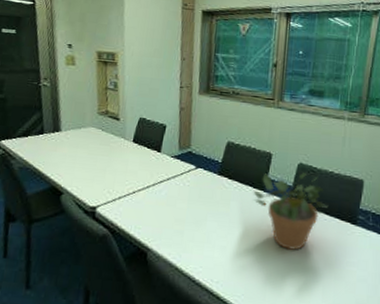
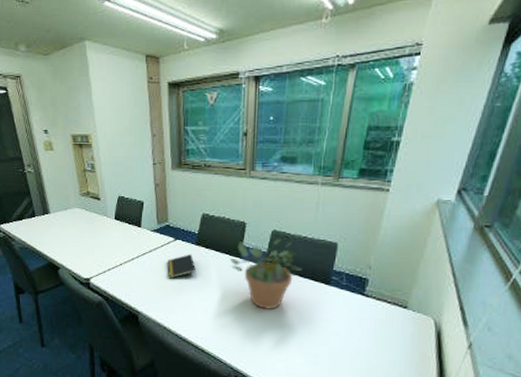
notepad: none [185,184,217,211] -> present [167,254,196,279]

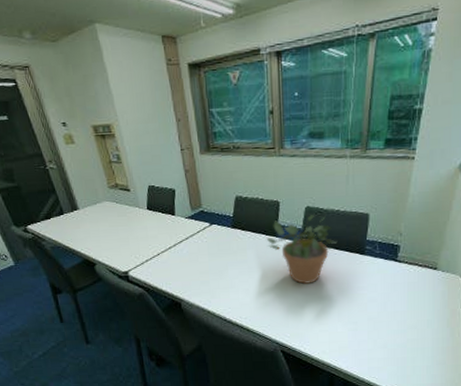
notepad: present [167,254,196,279] -> none [205,237,235,264]

